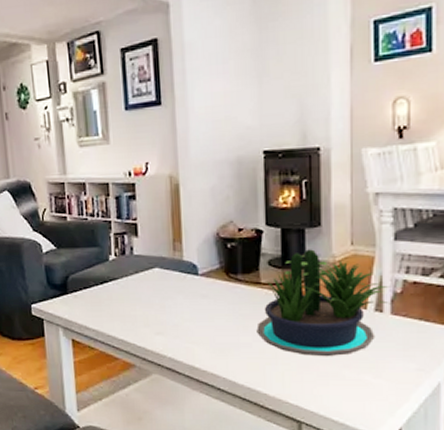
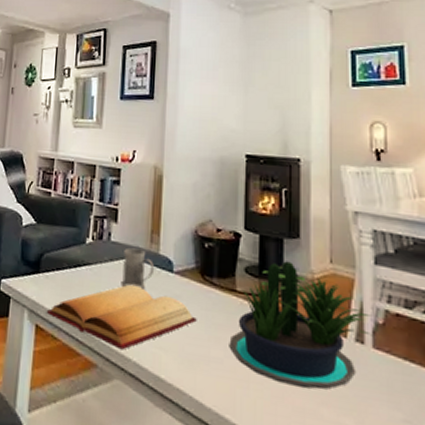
bible: none [81,291,225,349] -> present [47,284,197,350]
mug: none [148,258,180,295] -> present [121,247,155,289]

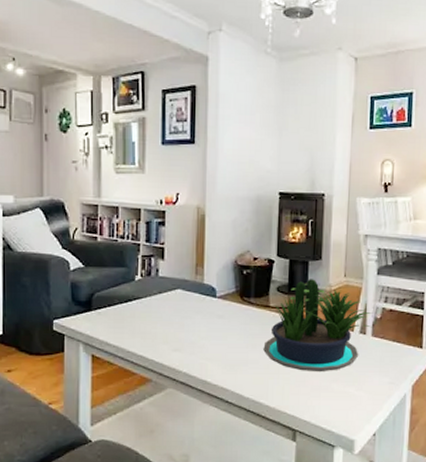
bible: present [47,284,197,350] -> none [102,311,237,365]
mug: present [121,247,155,289] -> none [170,280,200,314]

